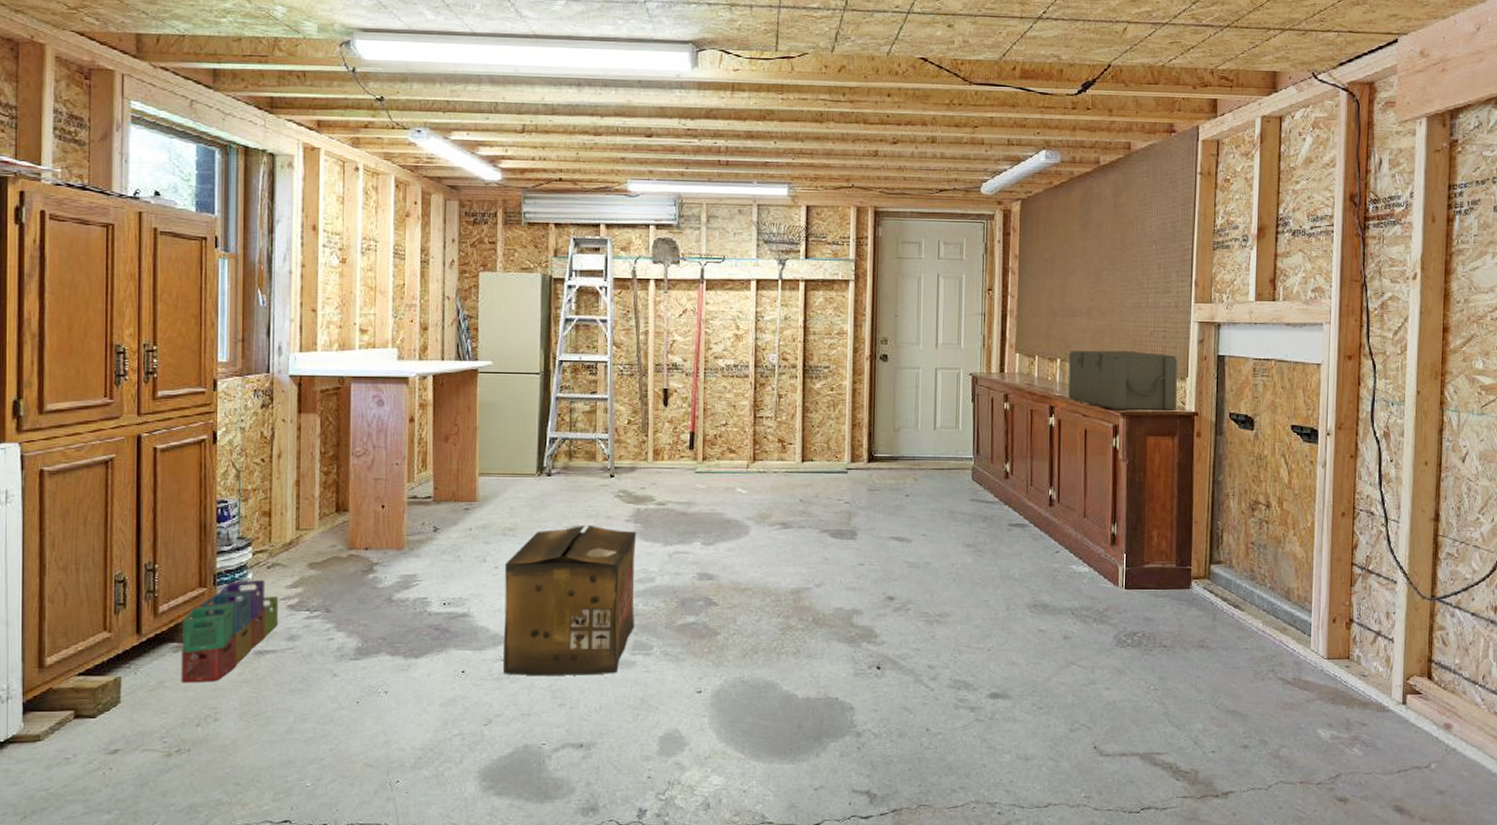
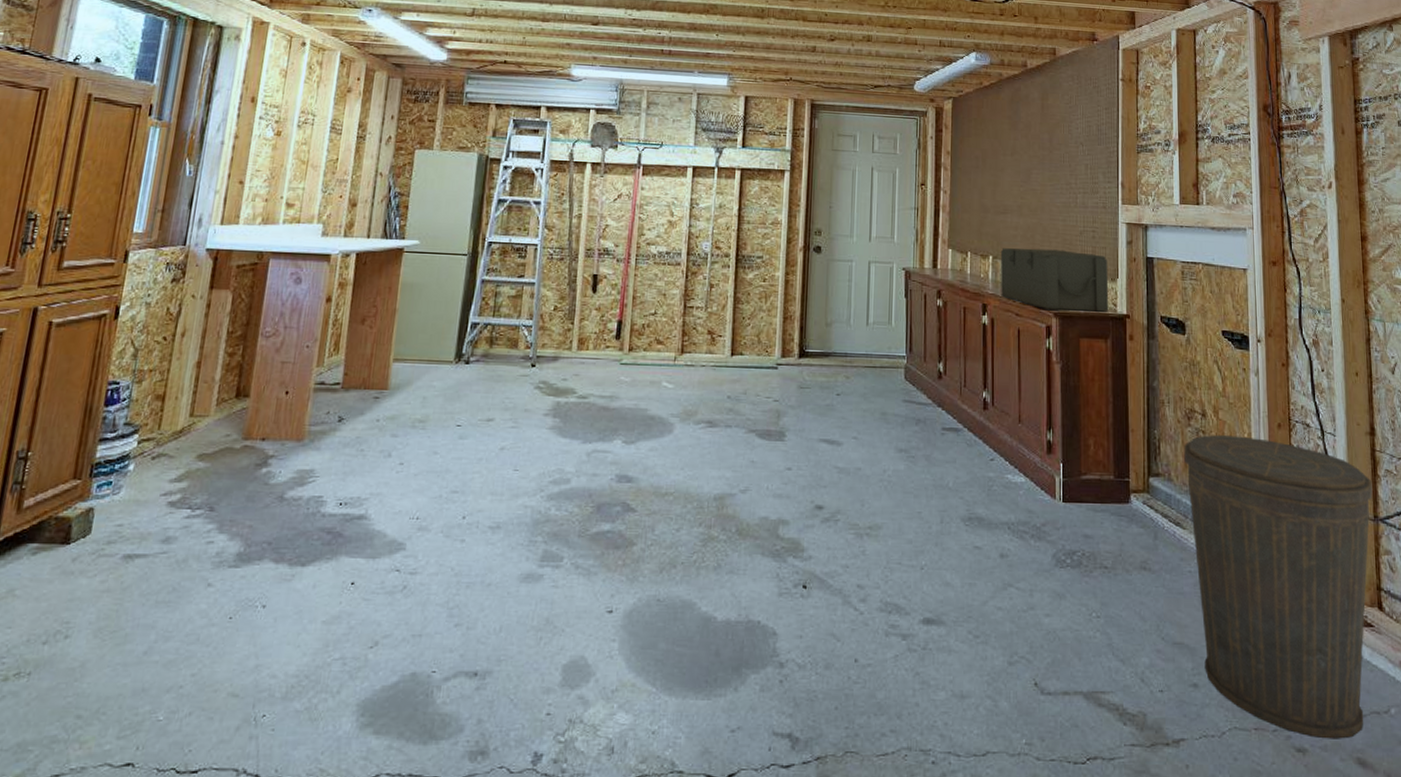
plastic crate: present [181,579,279,683] -> none [34,471,160,592]
cardboard box: present [504,524,637,675] -> none [397,418,555,590]
trash can: none [1246,525,1432,790] -> present [1184,435,1373,739]

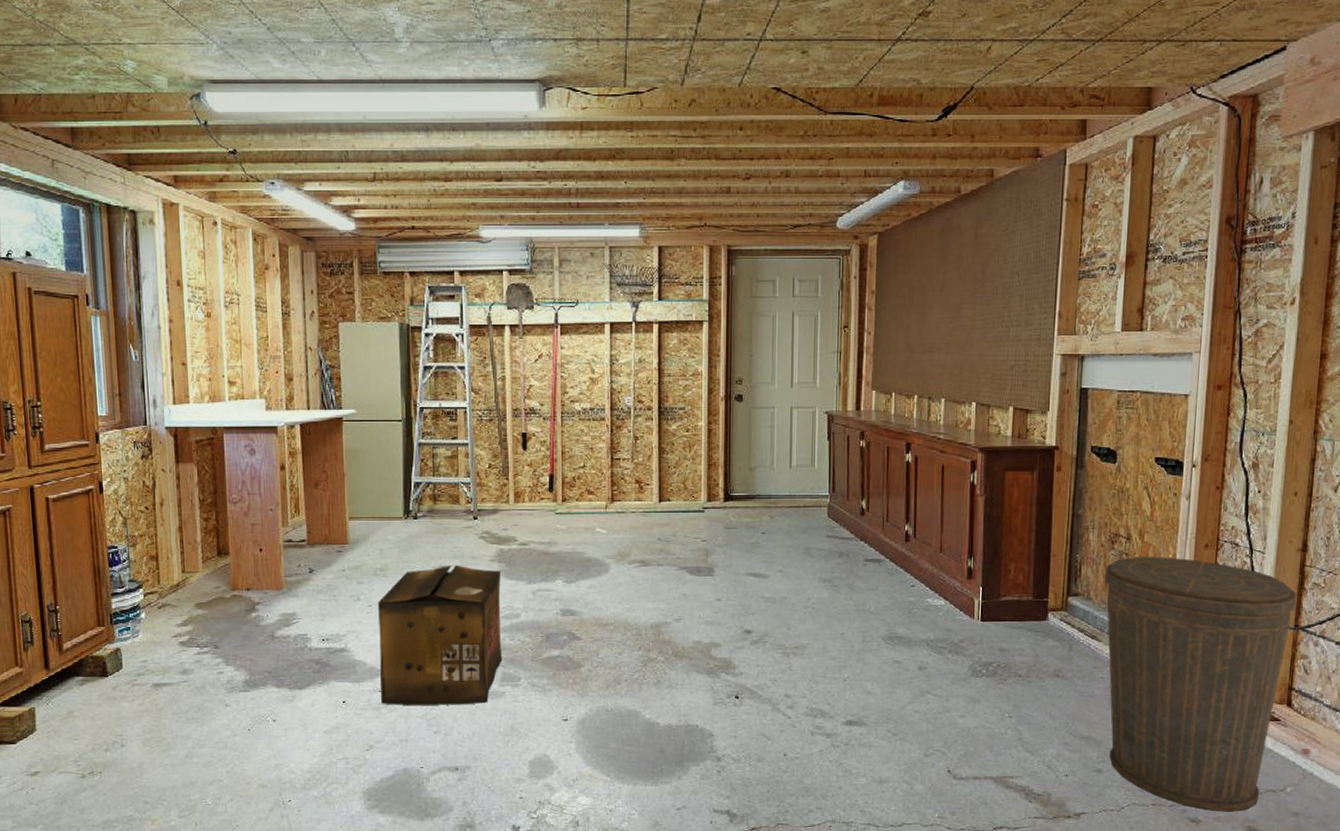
cardboard box: none [397,418,555,590] -> present [378,564,502,705]
toolbox: present [1000,248,1109,312] -> none [925,385,1039,446]

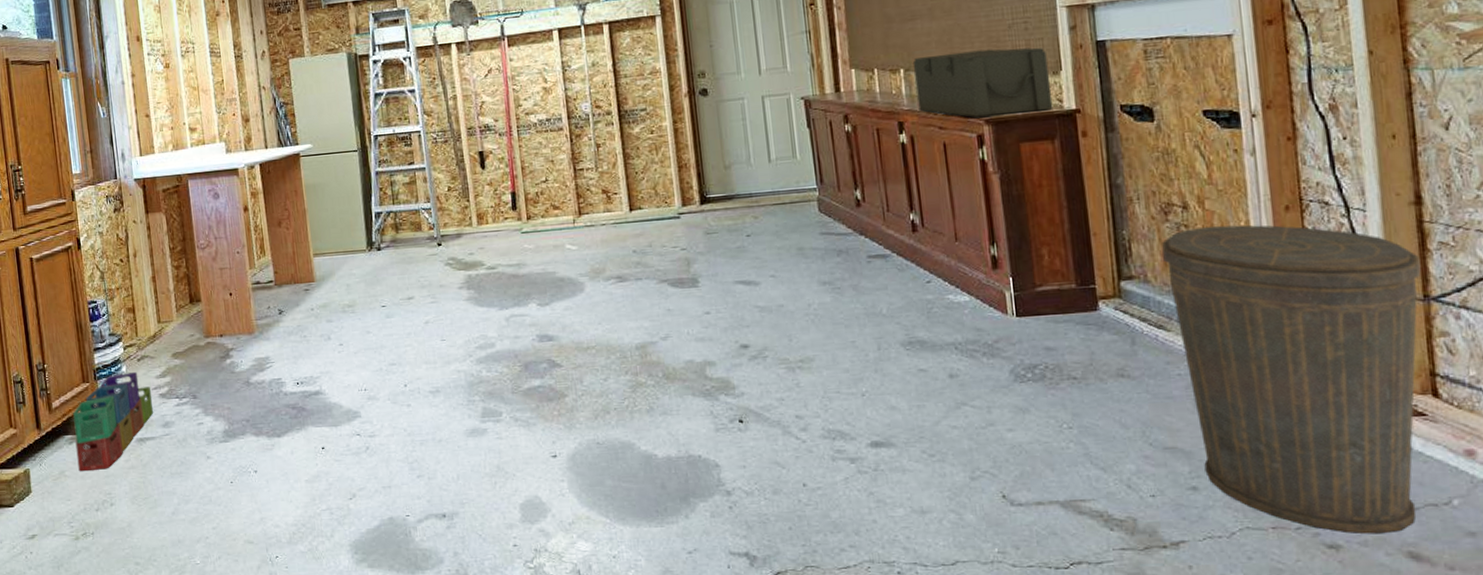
plastic crate: none [85,618,173,713] -> present [73,371,154,472]
cardboard box: present [378,564,502,705] -> none [349,295,481,449]
toolbox: none [925,385,1039,446] -> present [912,47,1054,119]

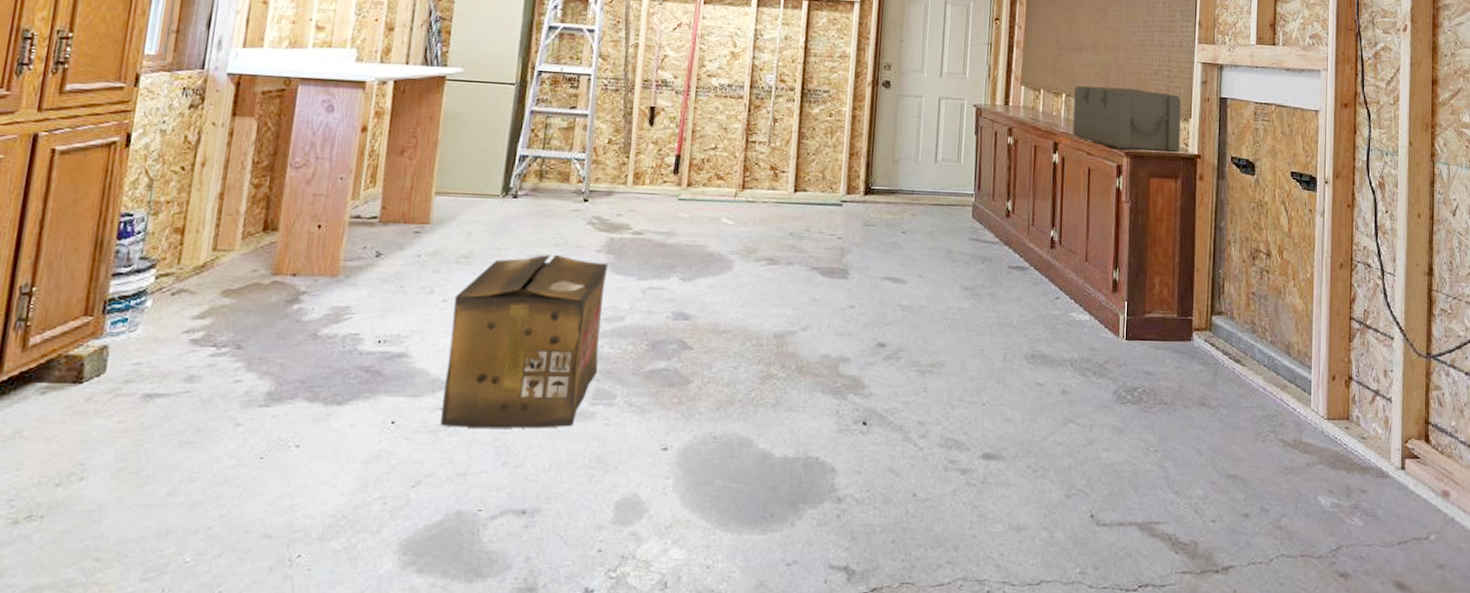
plastic crate: present [73,371,154,472] -> none [44,307,181,433]
cardboard box: none [349,295,481,449] -> present [441,254,609,429]
trash can: present [1162,224,1421,534] -> none [1247,274,1427,564]

